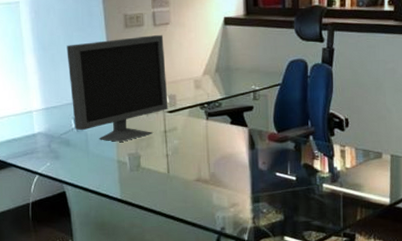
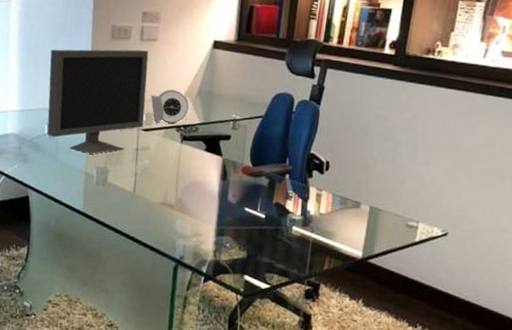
alarm clock: none [172,69,209,103] -> present [151,89,189,124]

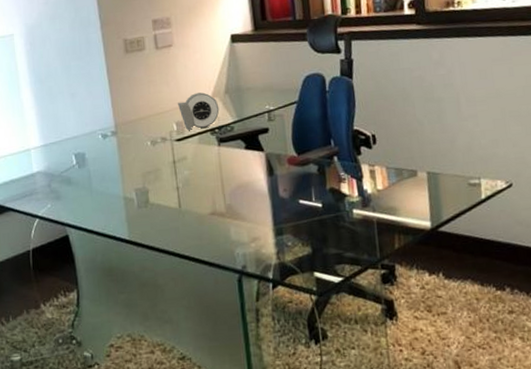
monitor: present [47,49,149,154] -> none [64,58,176,177]

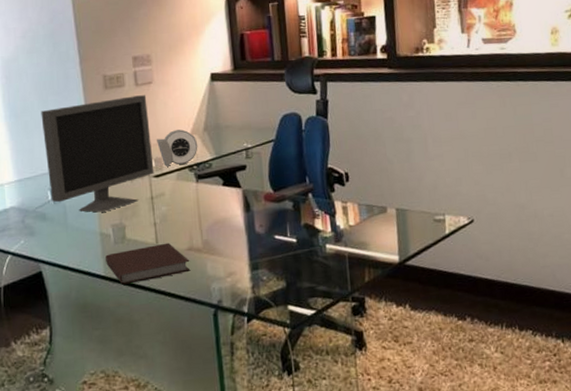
monitor: none [64,58,176,177] -> present [41,95,154,213]
notebook: none [129,207,214,249] -> present [106,242,191,285]

